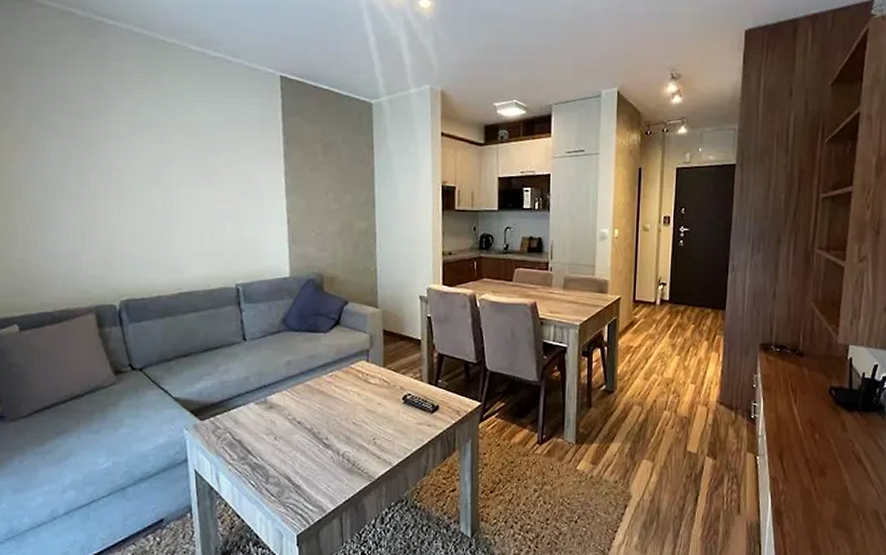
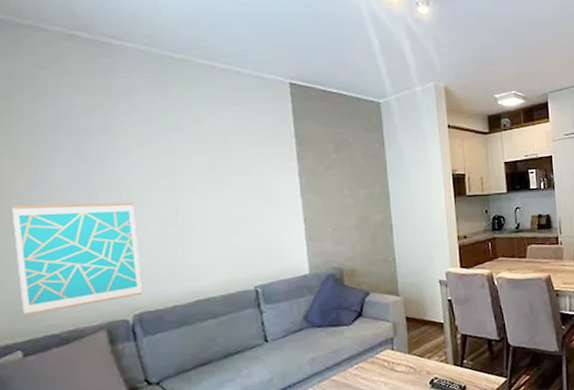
wall art: none [10,183,130,292] -> present [12,202,143,316]

